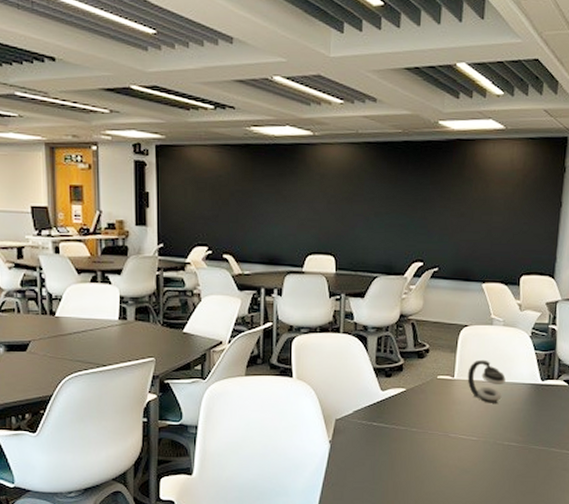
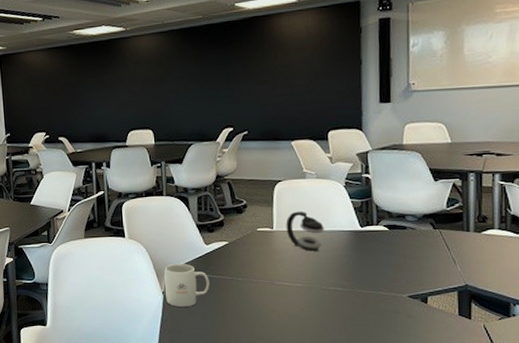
mug: none [332,409,382,458] -> present [164,263,210,307]

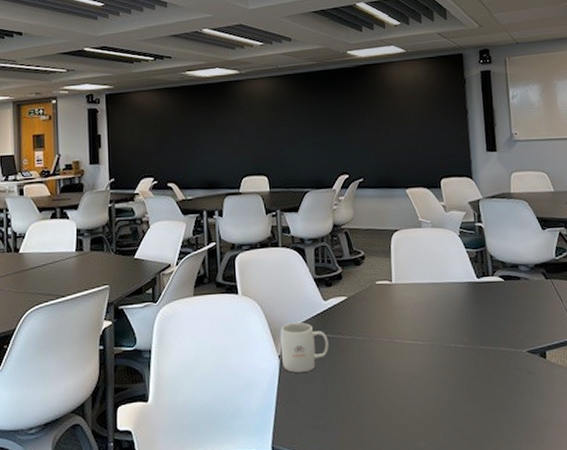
headphones: present [286,211,324,251] -> none [404,262,442,305]

